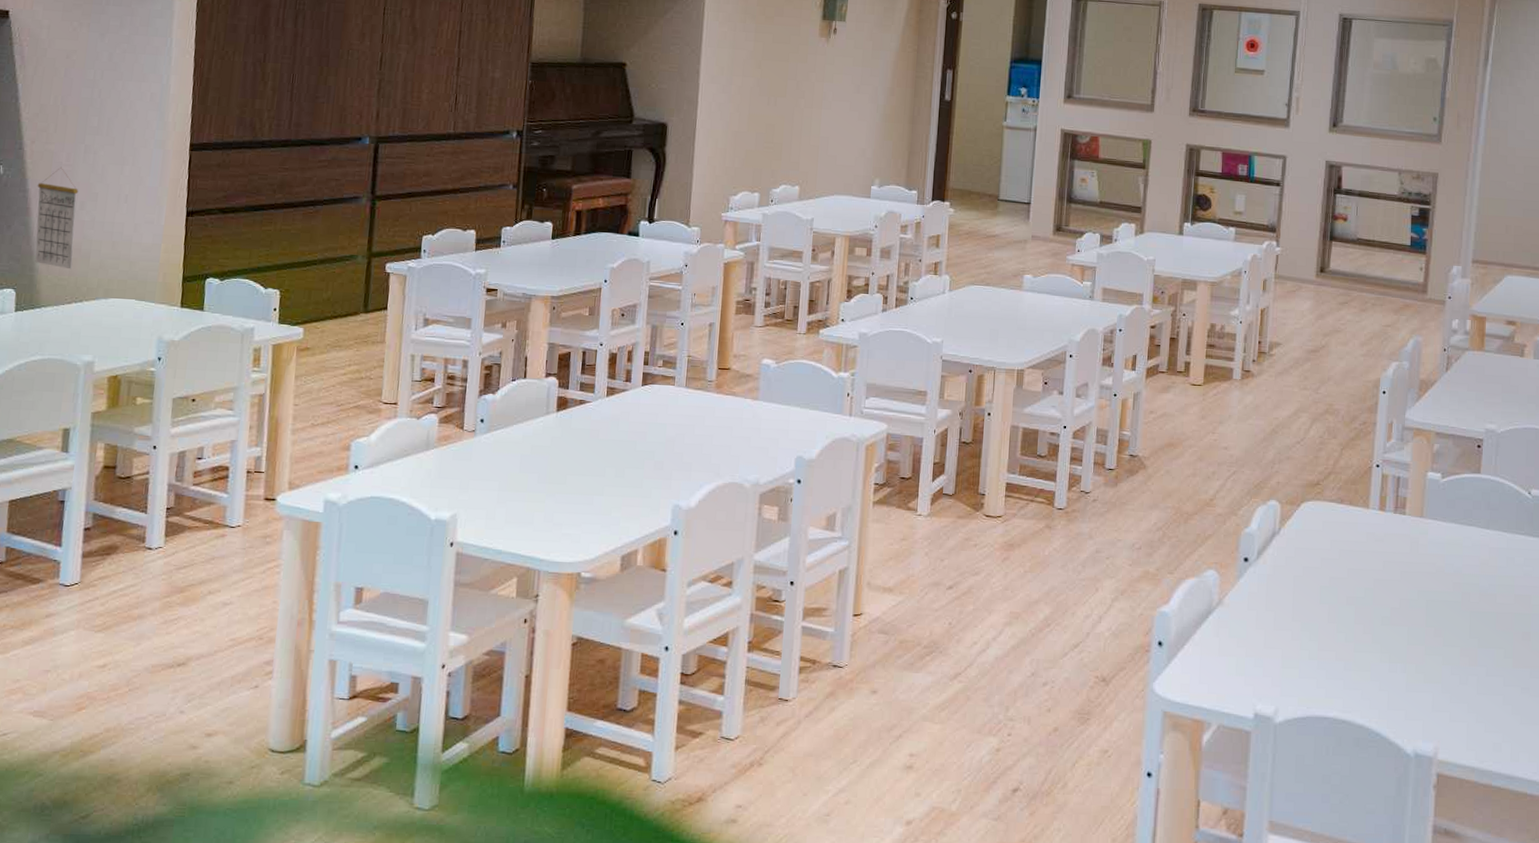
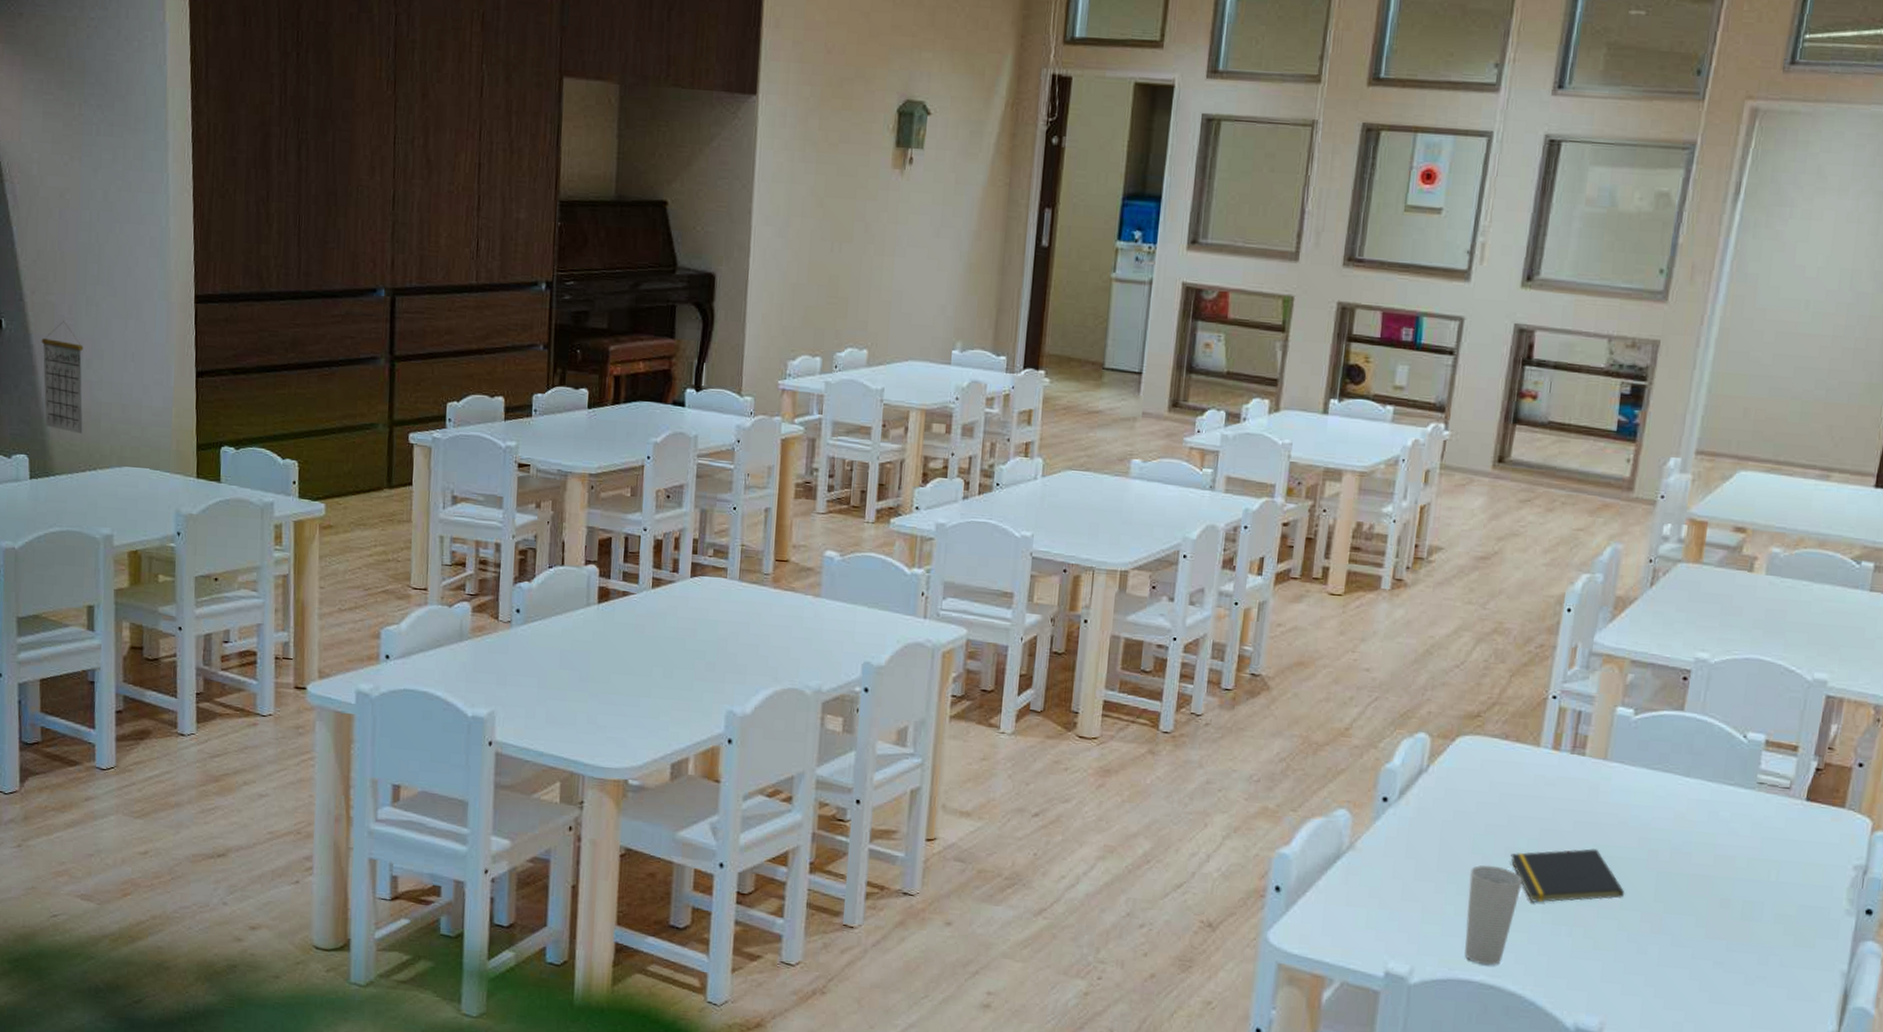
cup: none [1319,613,1363,703] -> present [1464,865,1523,966]
notepad: none [1352,594,1446,644] -> present [1511,849,1625,903]

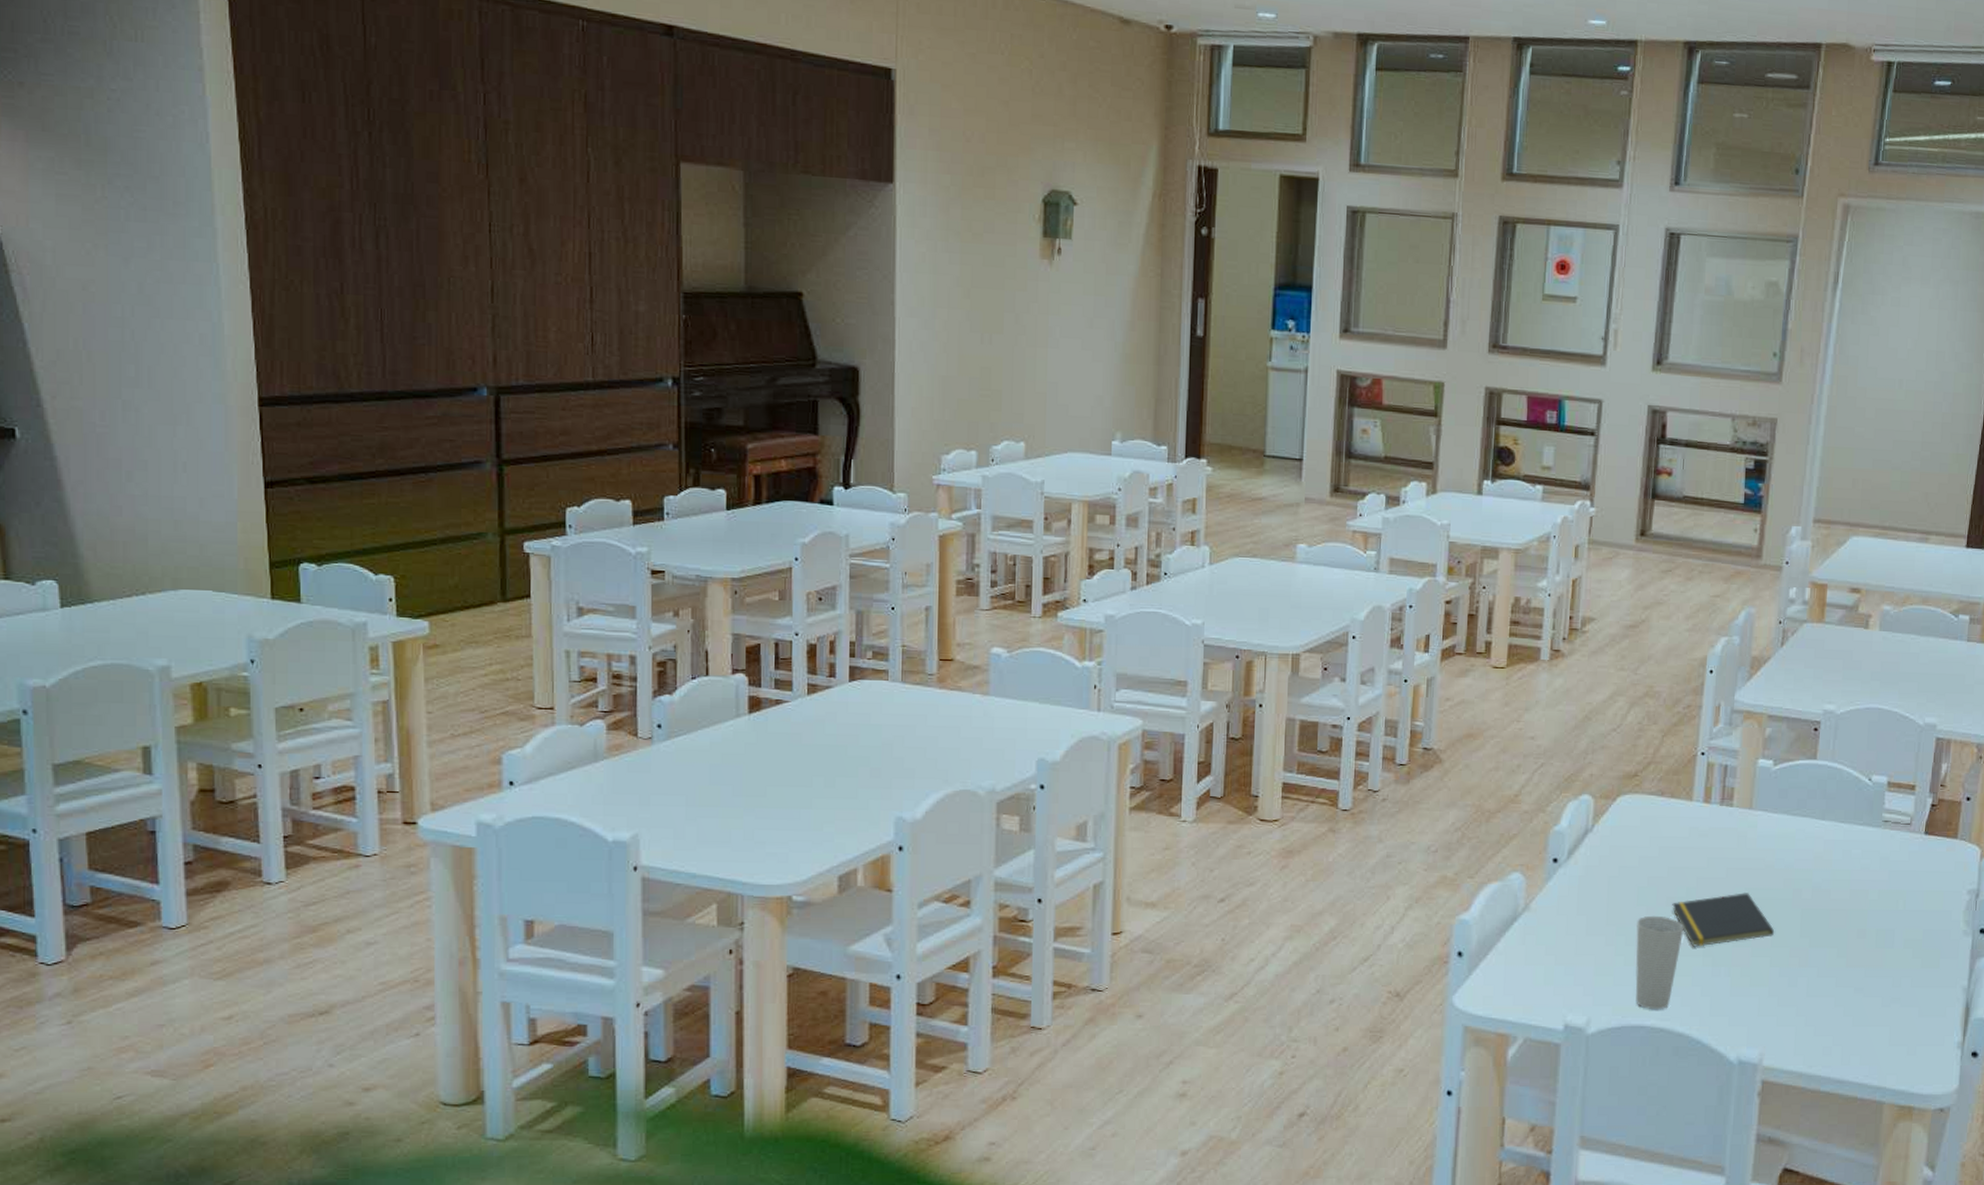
calendar: present [41,320,84,435] -> none [67,428,126,555]

